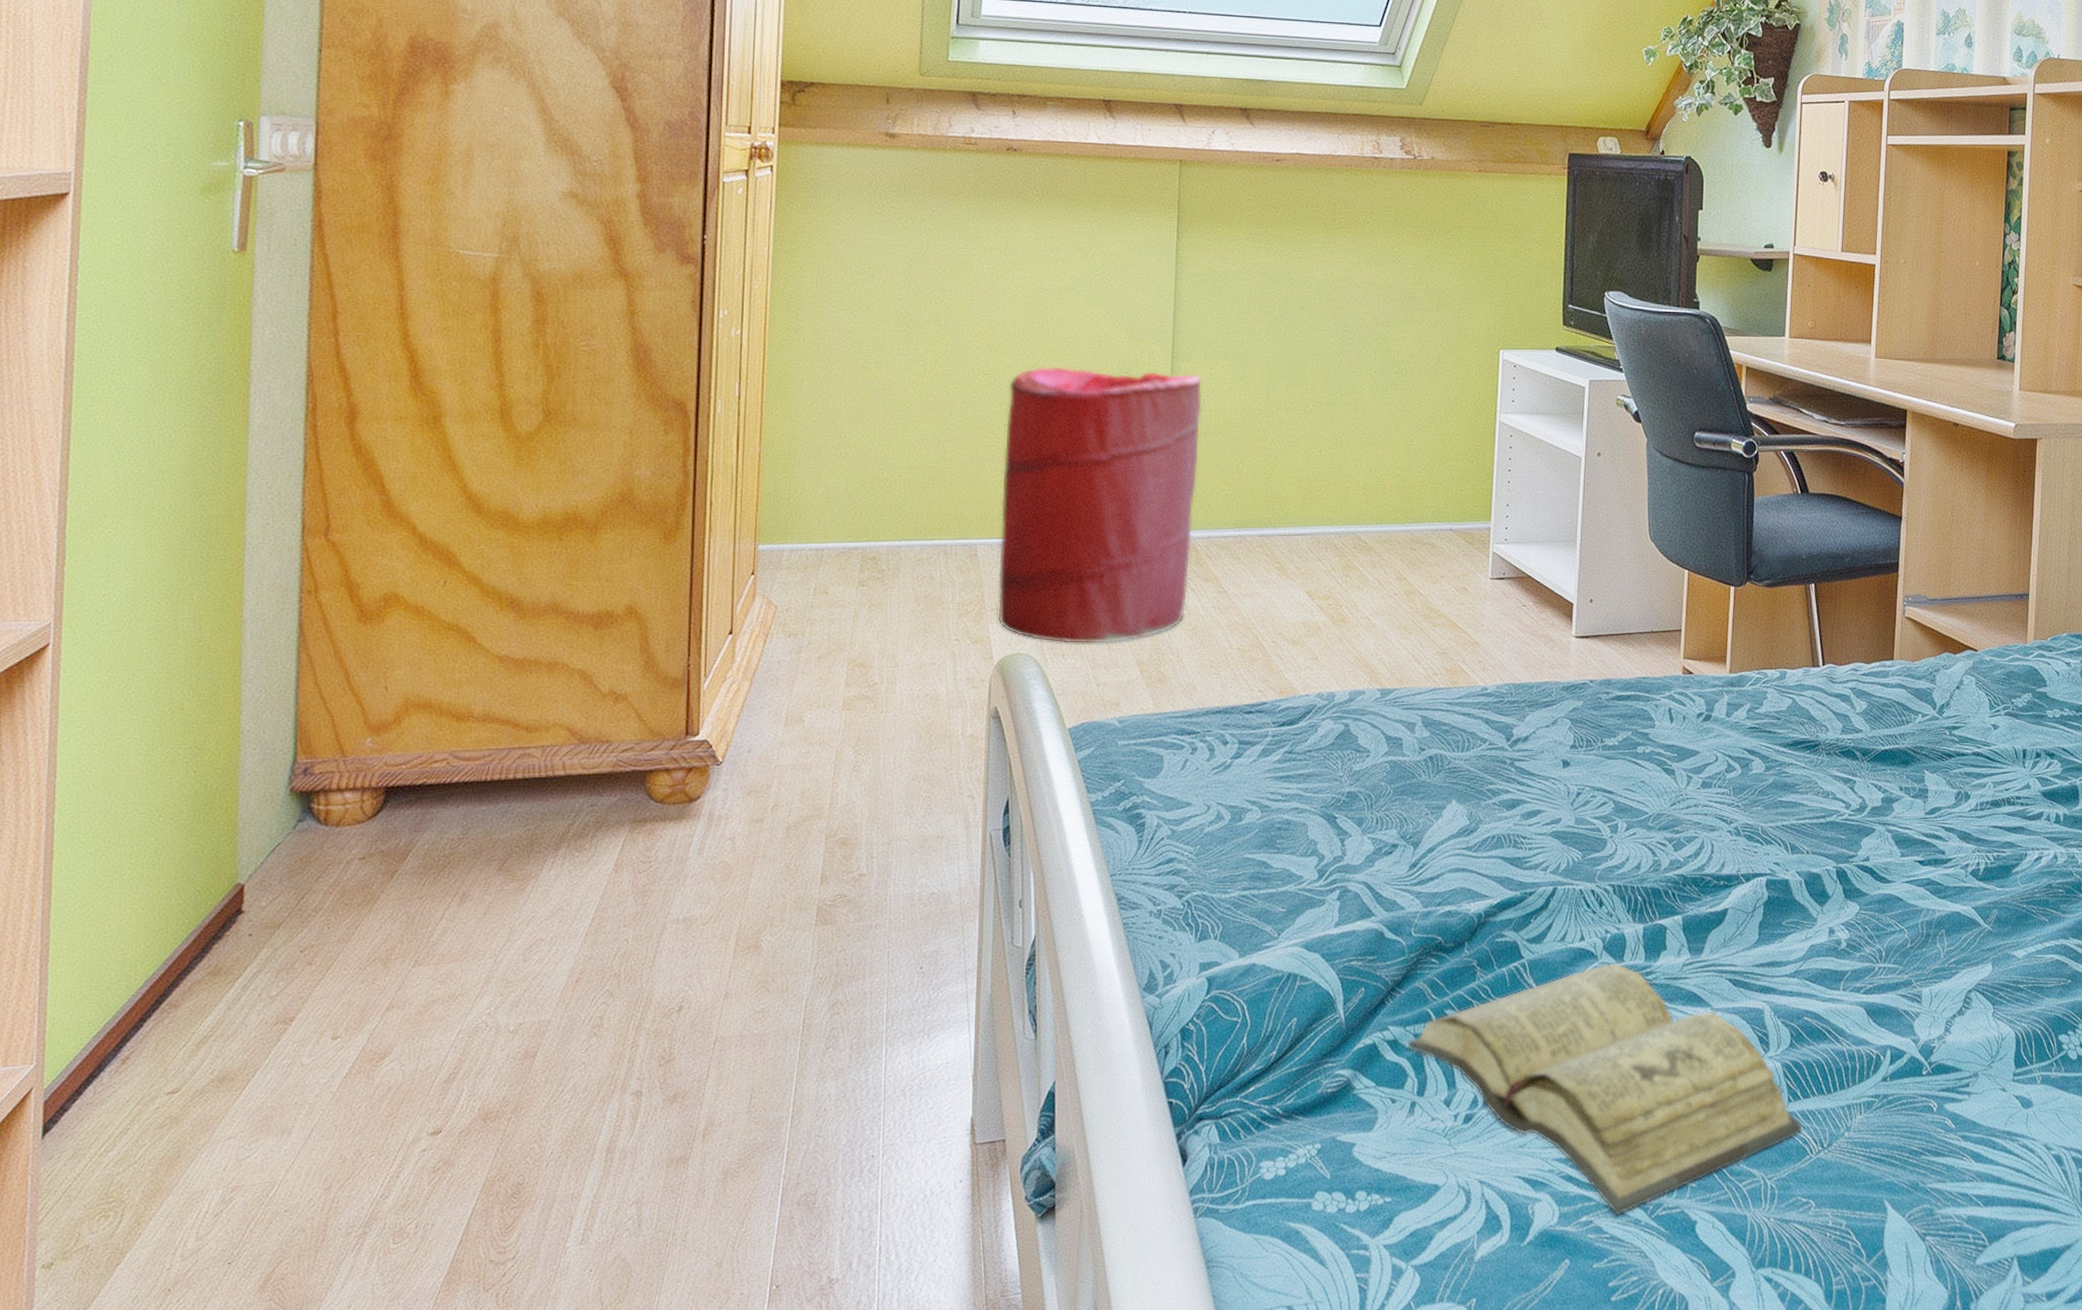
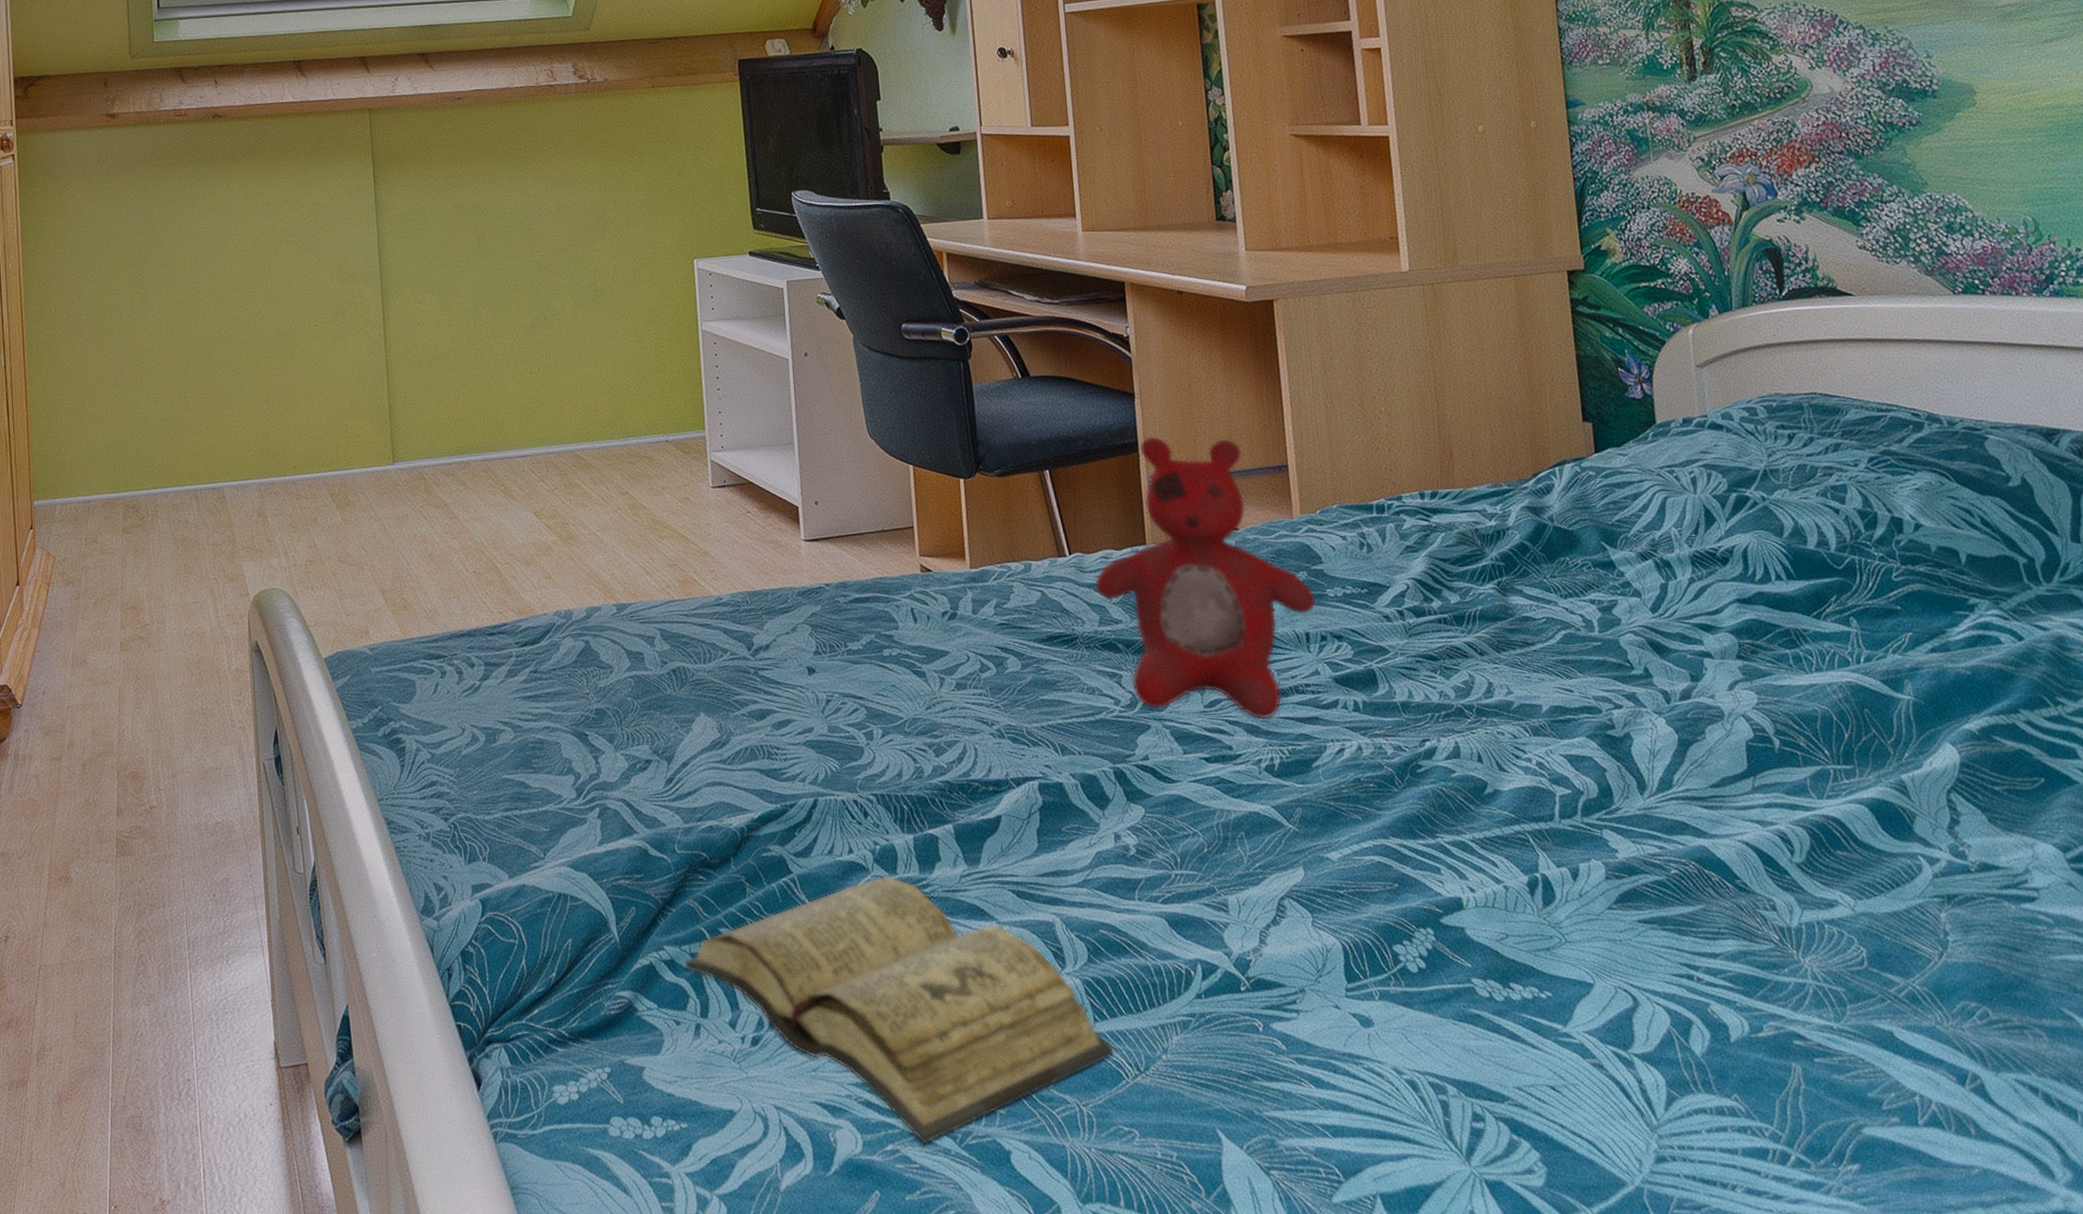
laundry hamper: present [997,366,1203,645] -> none [237,309,421,577]
stuffed bear: none [1841,558,2037,828] -> present [1094,436,1317,720]

